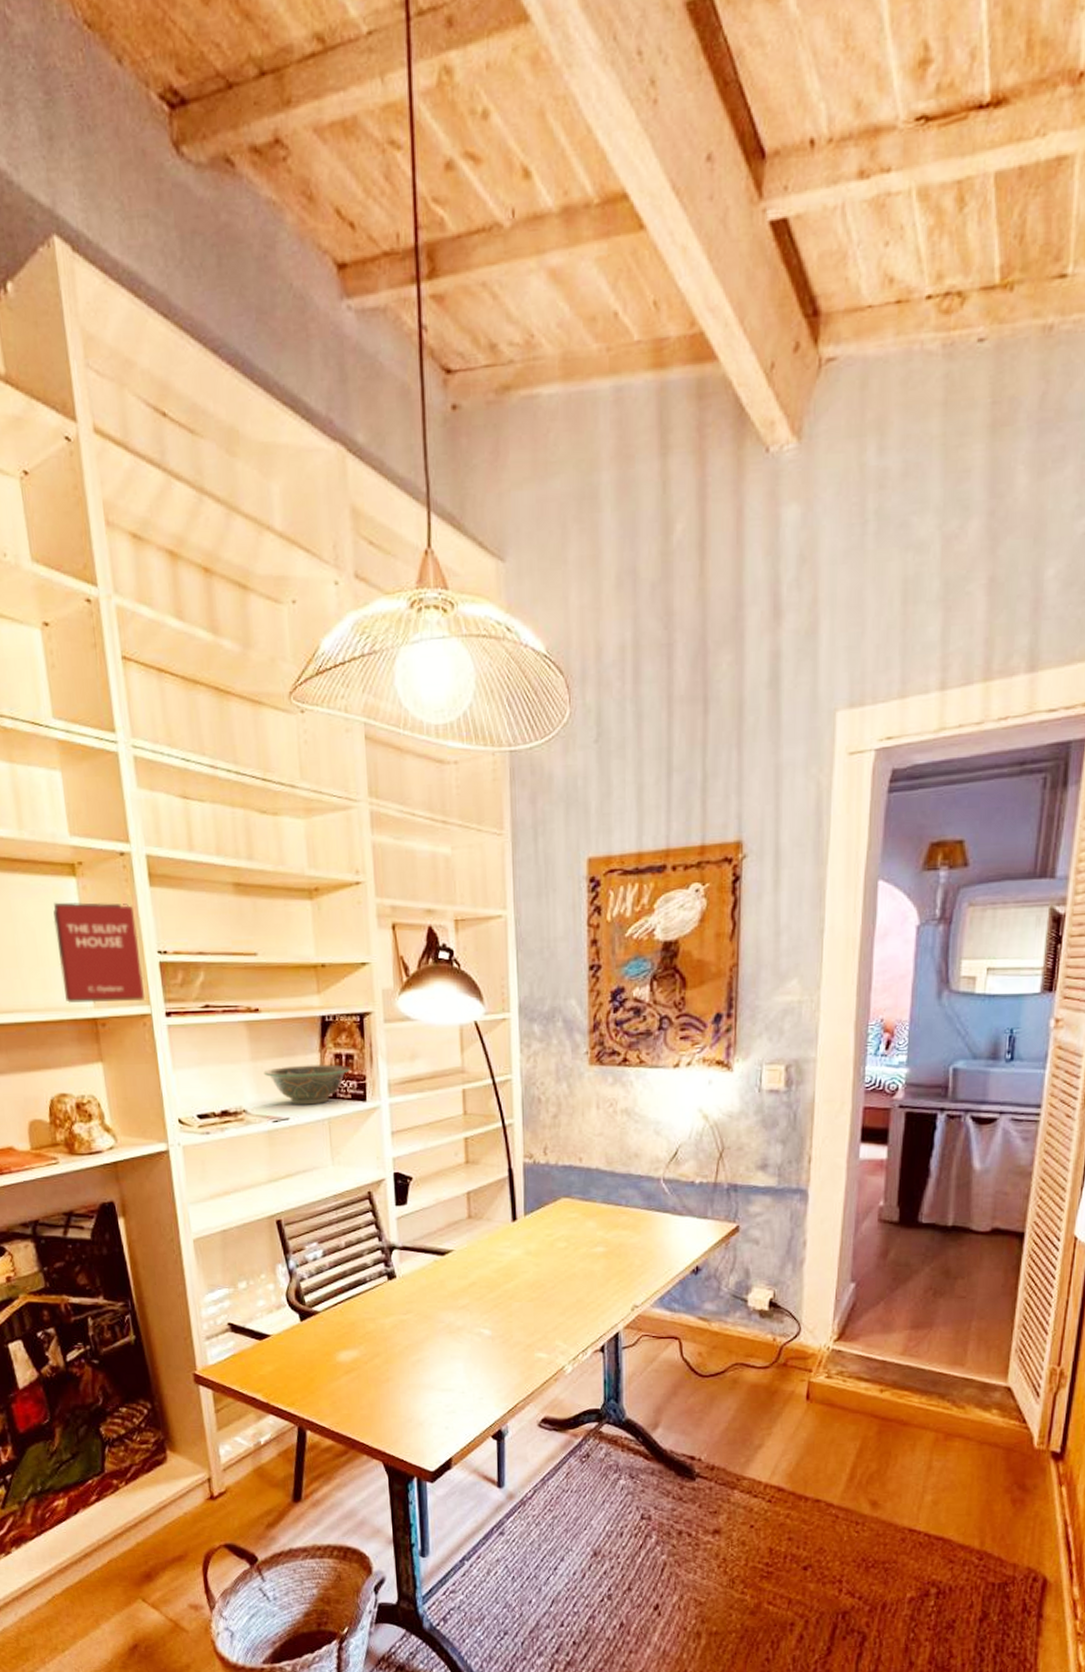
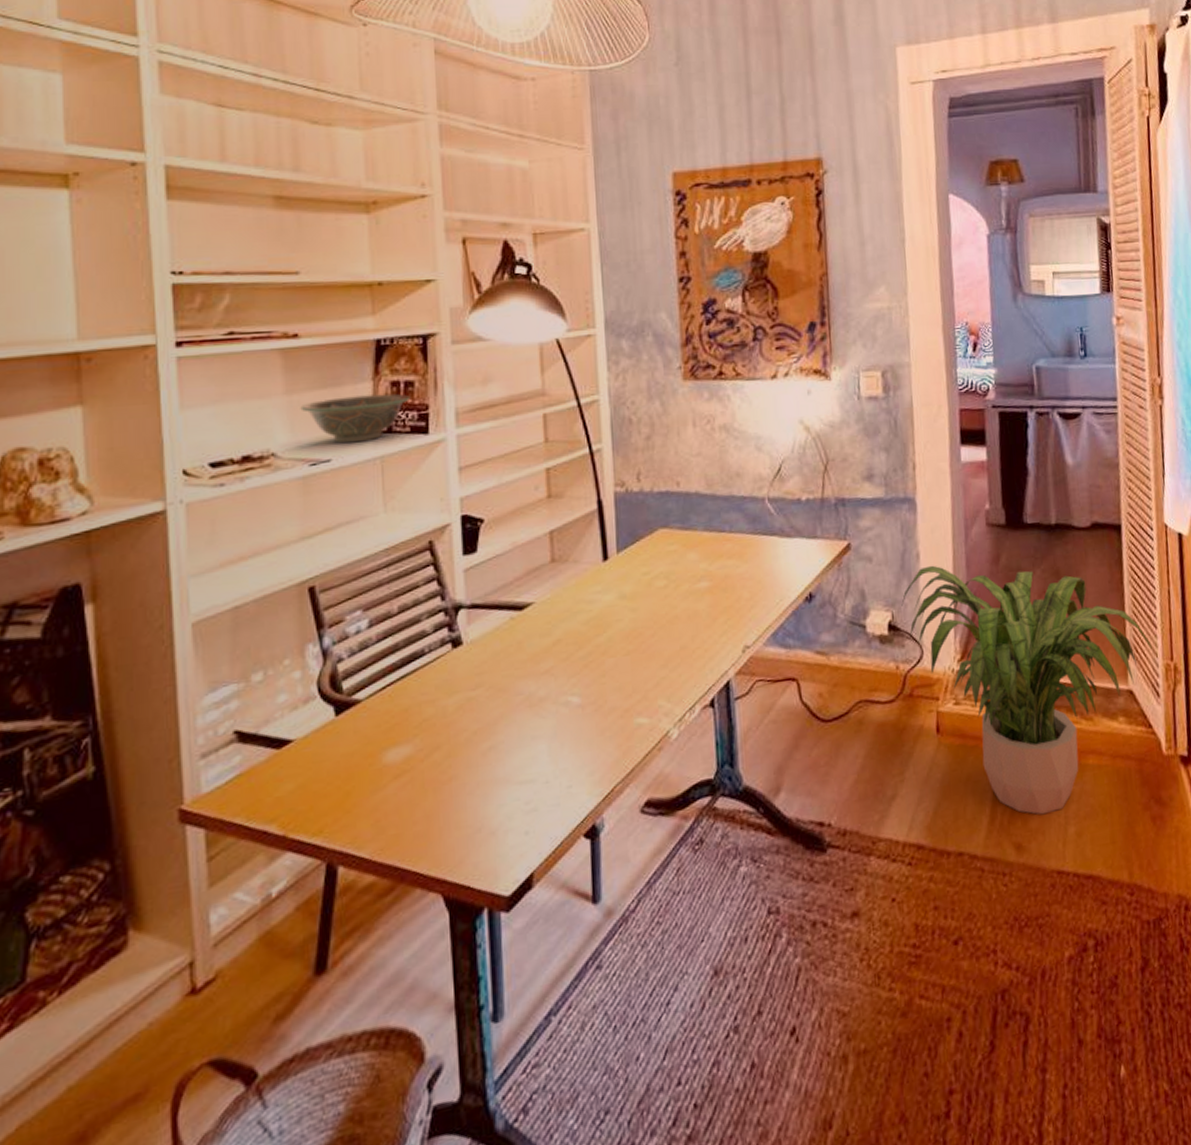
books: present [53,902,145,1004] -> none [31,217,150,337]
potted plant: none [784,1253,1041,1481] -> present [901,565,1155,815]

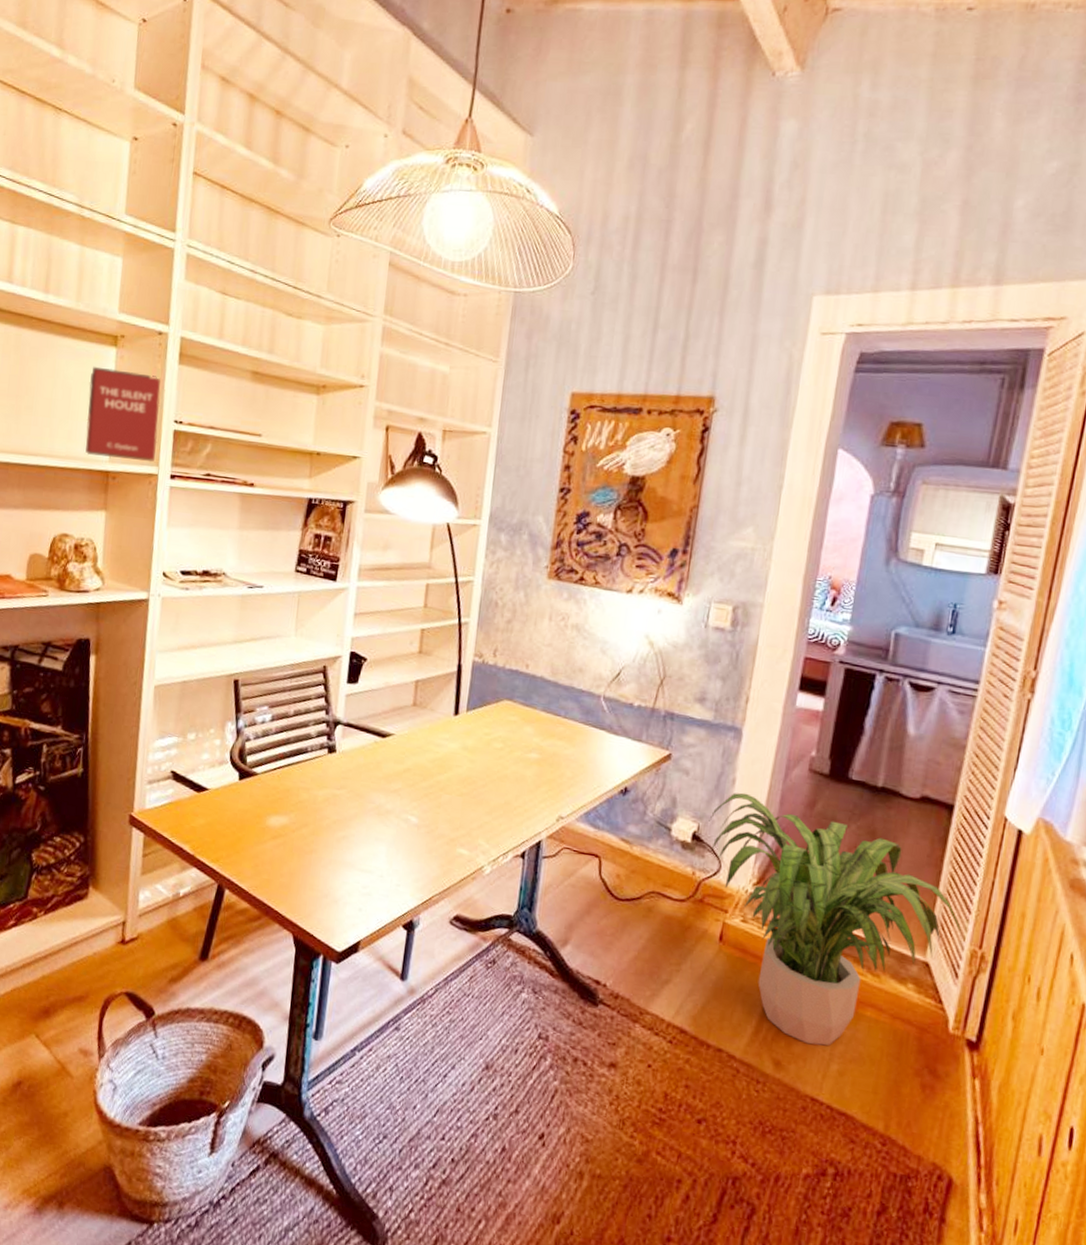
books: none [31,217,150,337] -> present [85,366,161,462]
decorative bowl: present [300,393,411,444] -> none [247,538,328,578]

